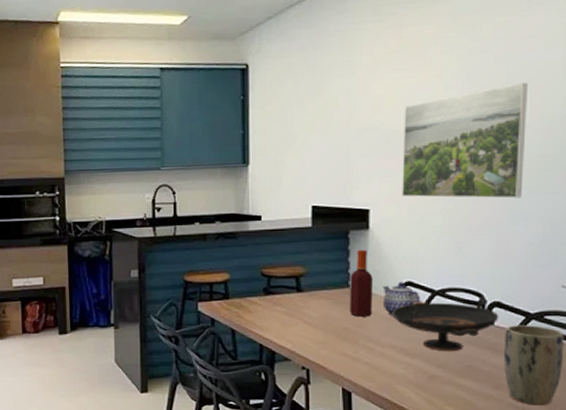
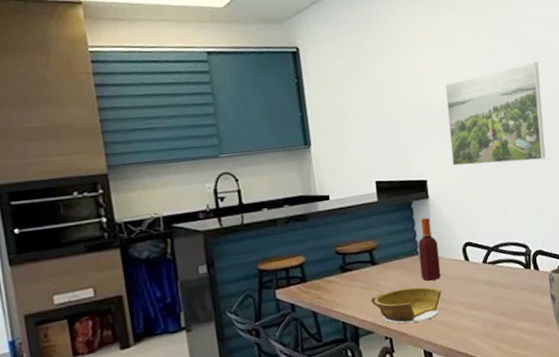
bowl: none [291,321,371,357] -> present [370,287,442,324]
teapot: present [382,282,421,316] -> none [447,243,480,275]
decorative bowl: present [392,301,499,352] -> none [458,256,542,301]

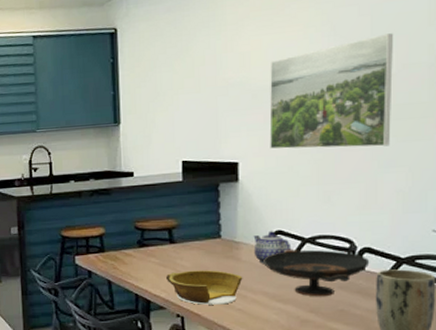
bottle: present [417,217,441,281] -> none [221,200,244,266]
teapot: none [447,243,480,275] -> present [253,231,292,264]
decorative bowl: none [458,256,542,301] -> present [263,249,370,297]

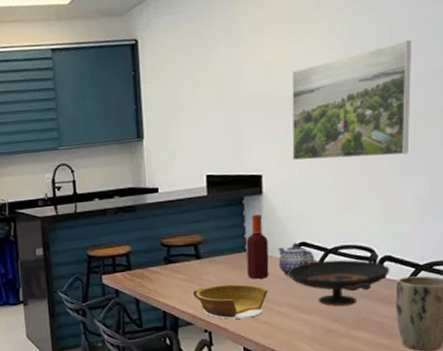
bottle: none [221,200,244,266] -> present [246,214,269,279]

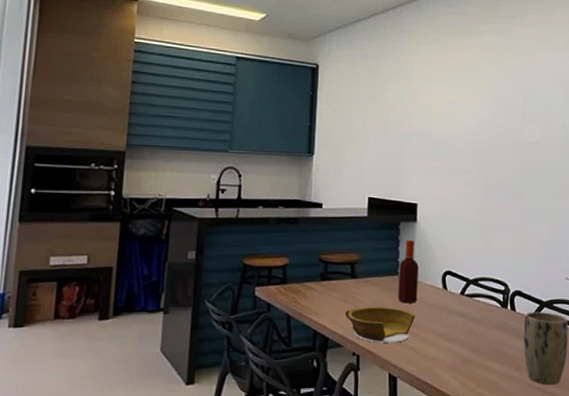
teapot: present [278,243,315,276] -> none [426,271,458,302]
decorative bowl: present [288,260,390,307] -> none [434,289,520,336]
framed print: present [291,40,411,161] -> none [444,108,538,202]

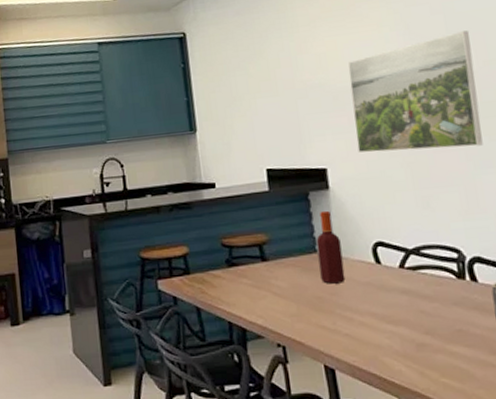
bowl: present [344,307,416,343] -> none [260,289,347,331]
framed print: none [444,108,538,202] -> present [347,30,483,153]

